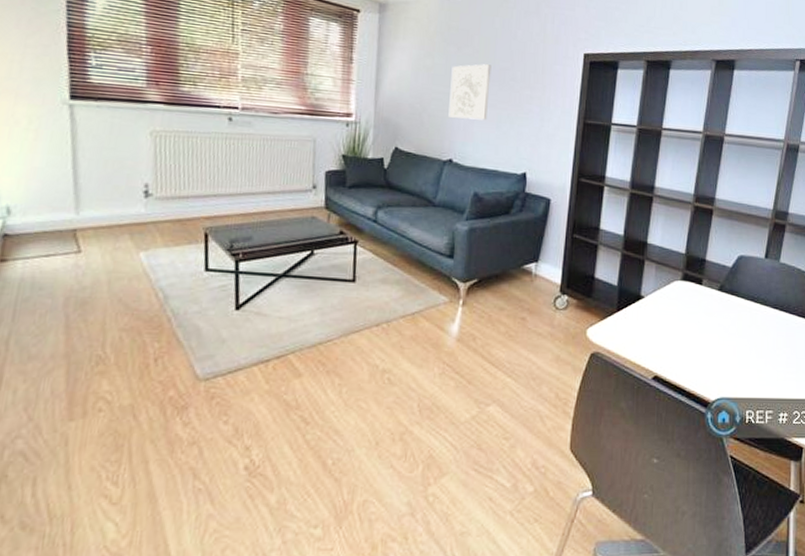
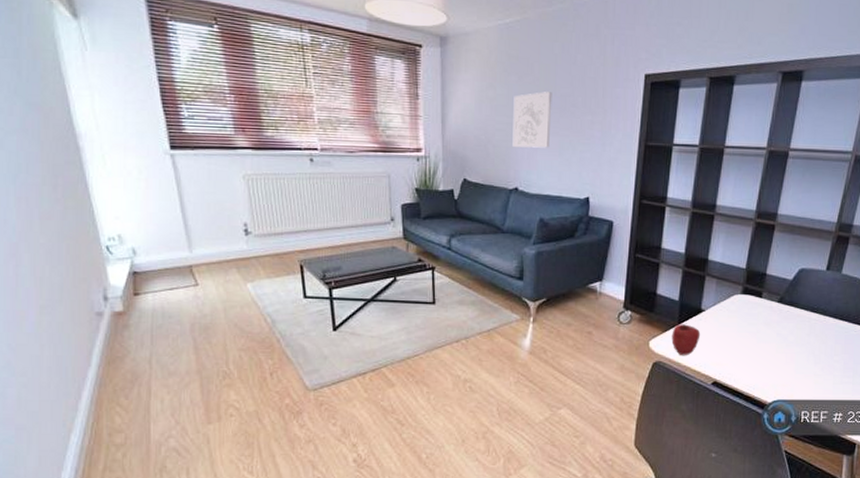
apple: none [610,311,640,347] -> present [671,324,701,356]

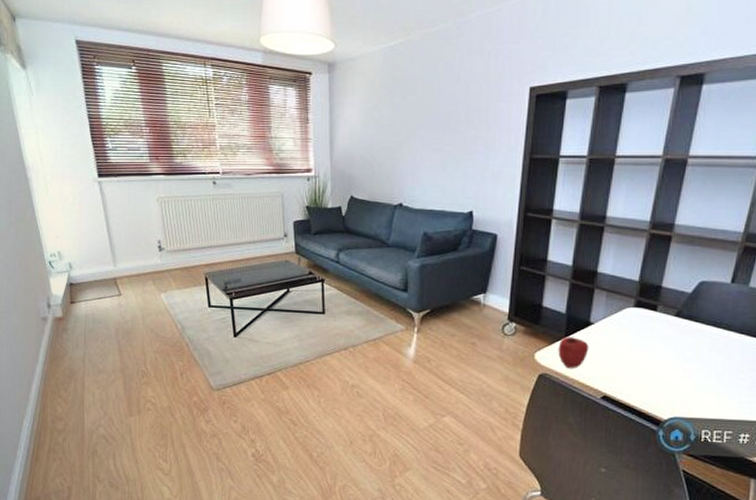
wall art: present [512,92,552,148] -> none [397,110,436,164]

